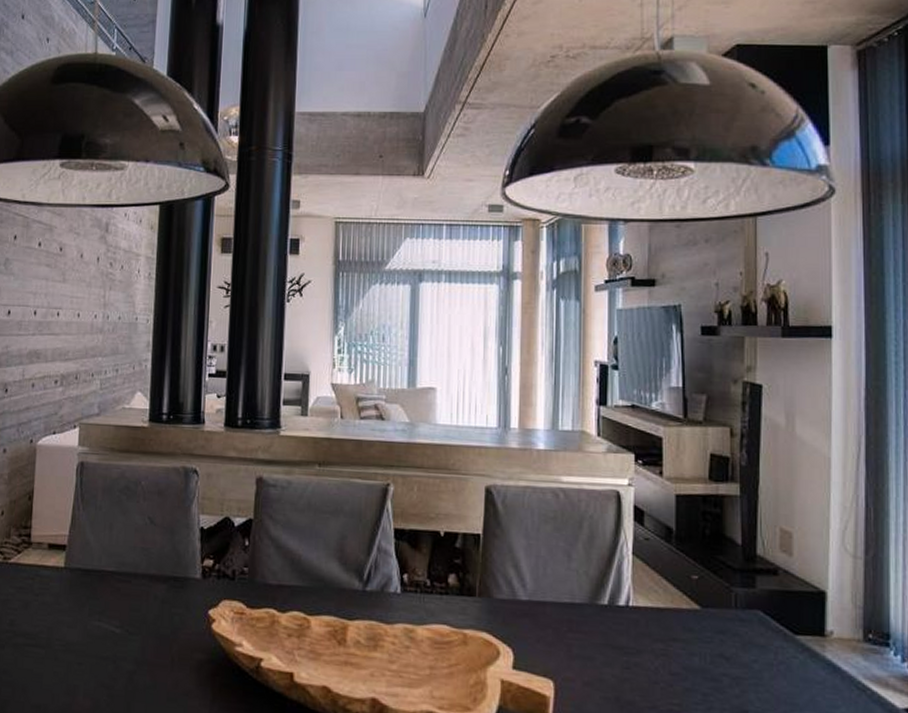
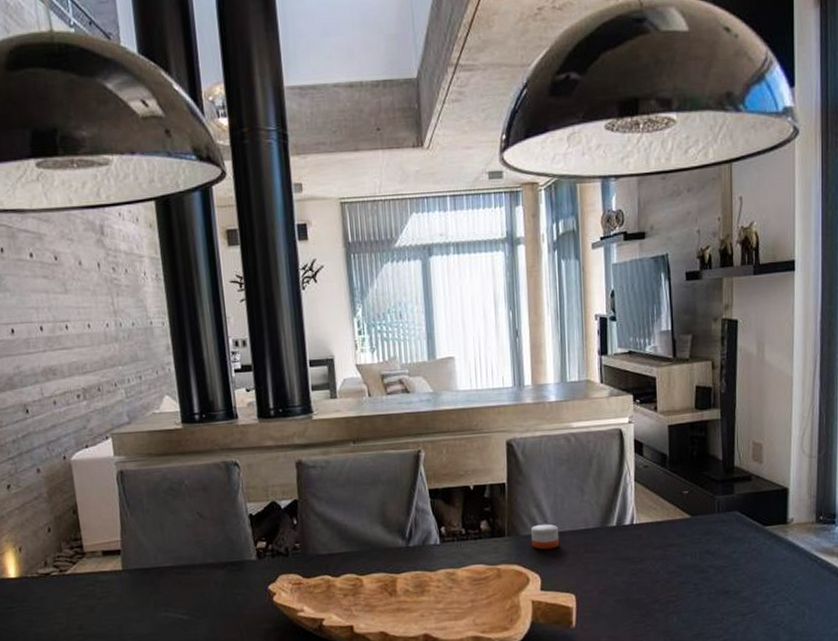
candle: none [505,588,539,621] -> present [530,524,560,550]

